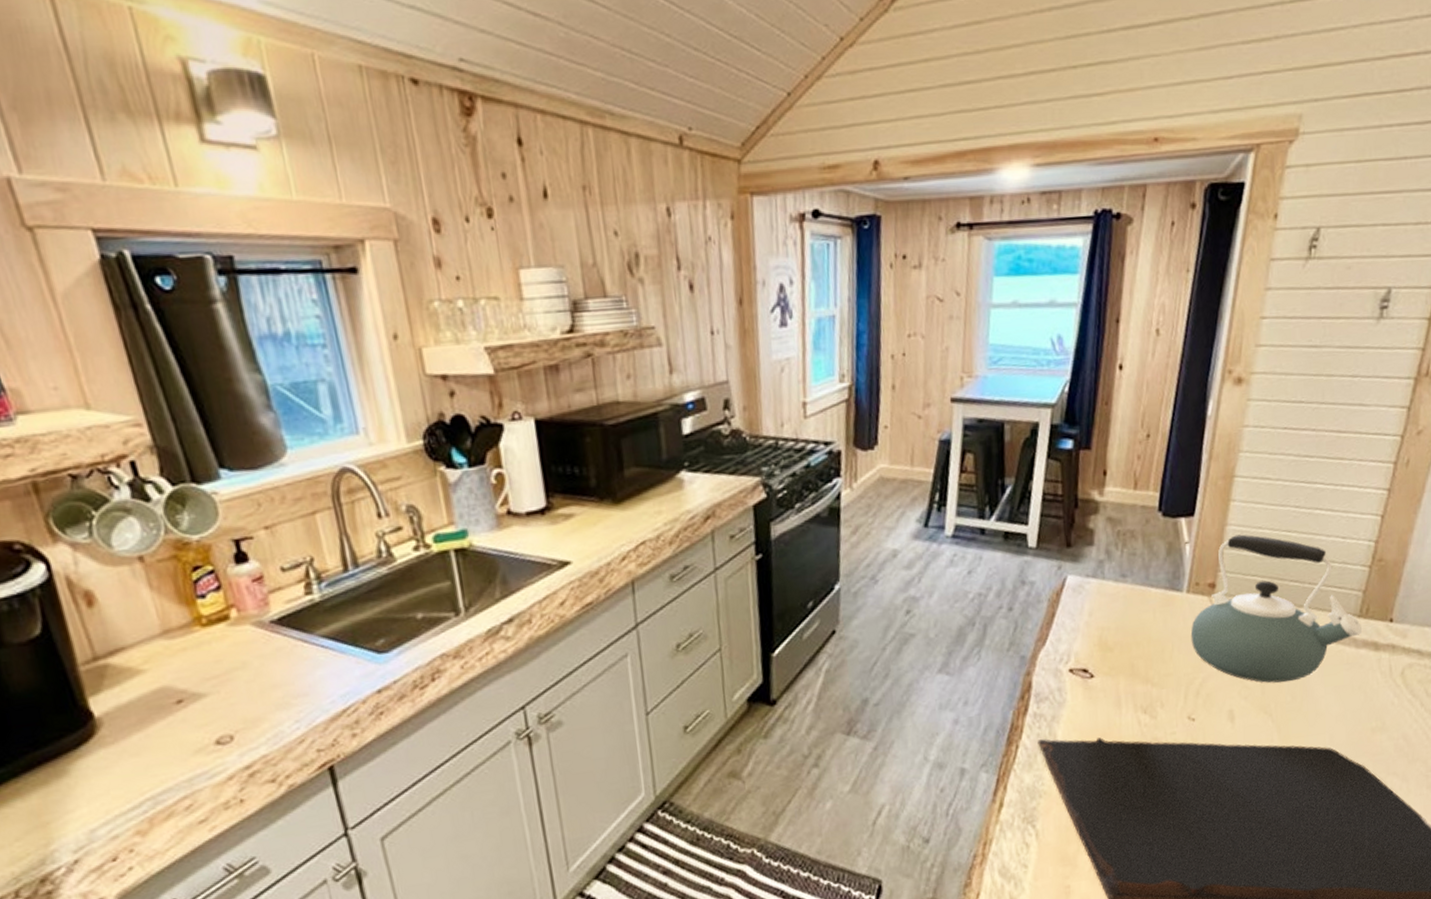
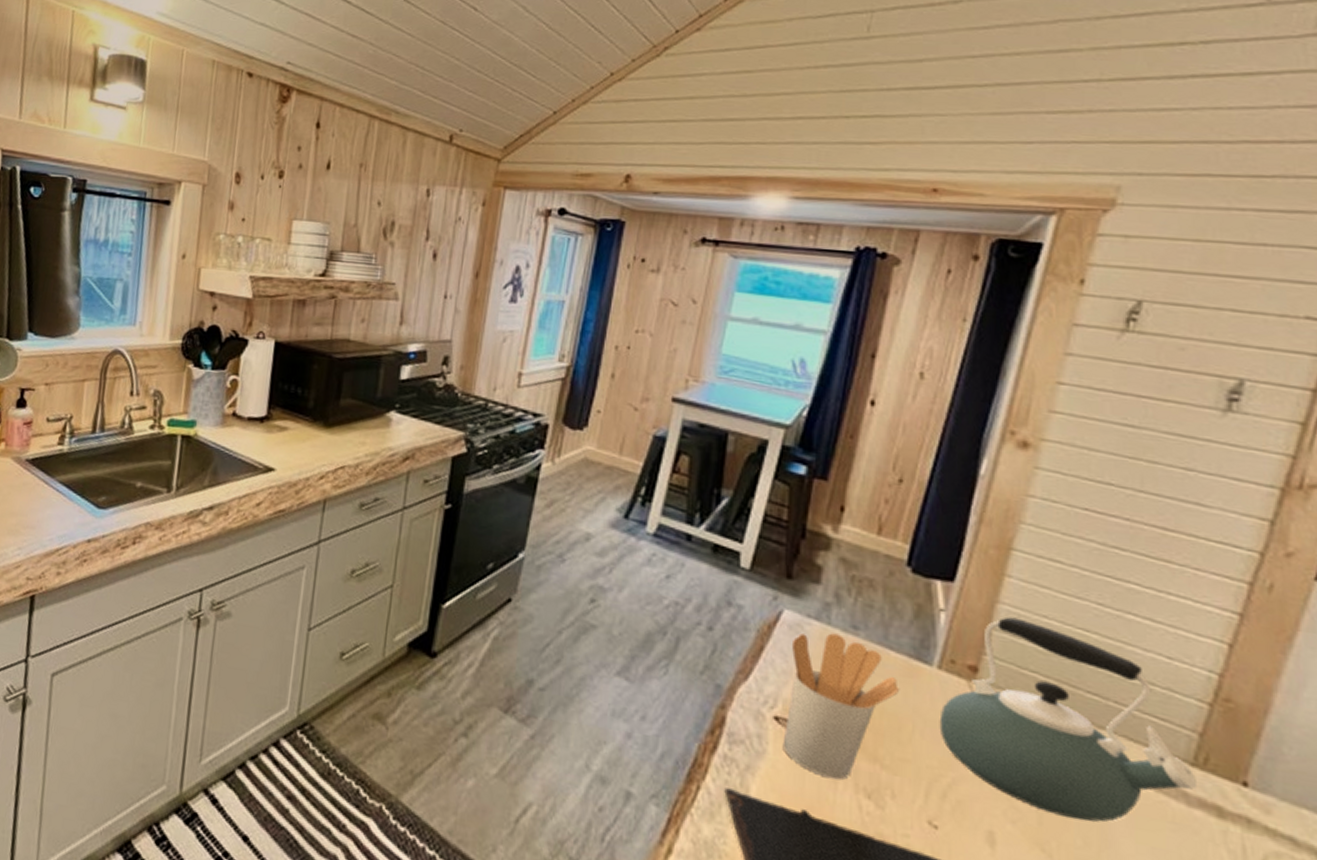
utensil holder: none [1077,585,1161,707] -> present [782,633,900,780]

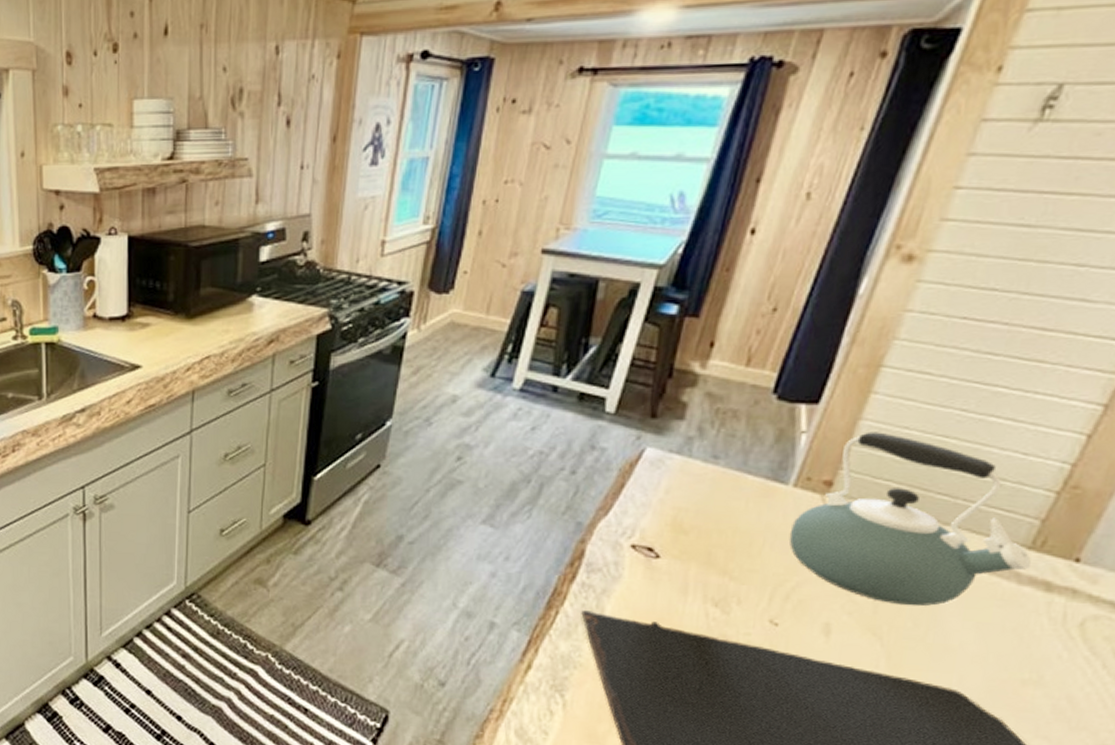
utensil holder: present [782,633,900,780] -> none [637,465,755,594]

